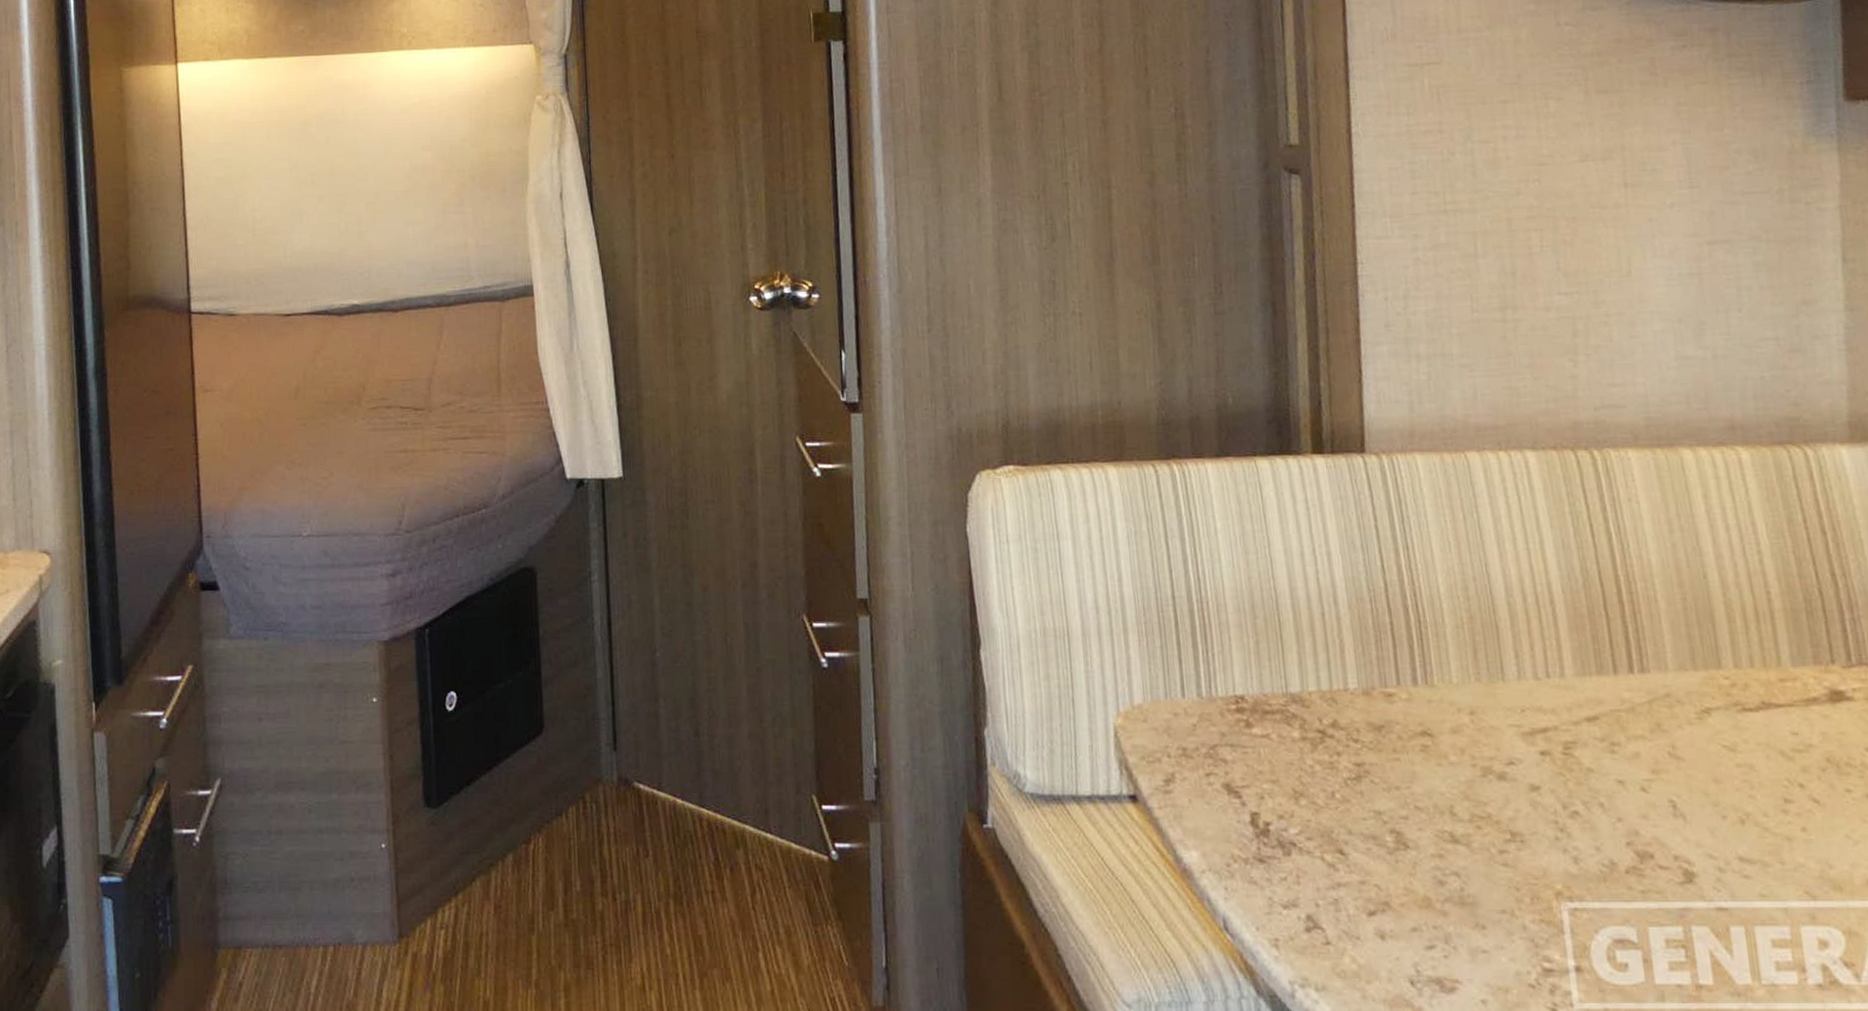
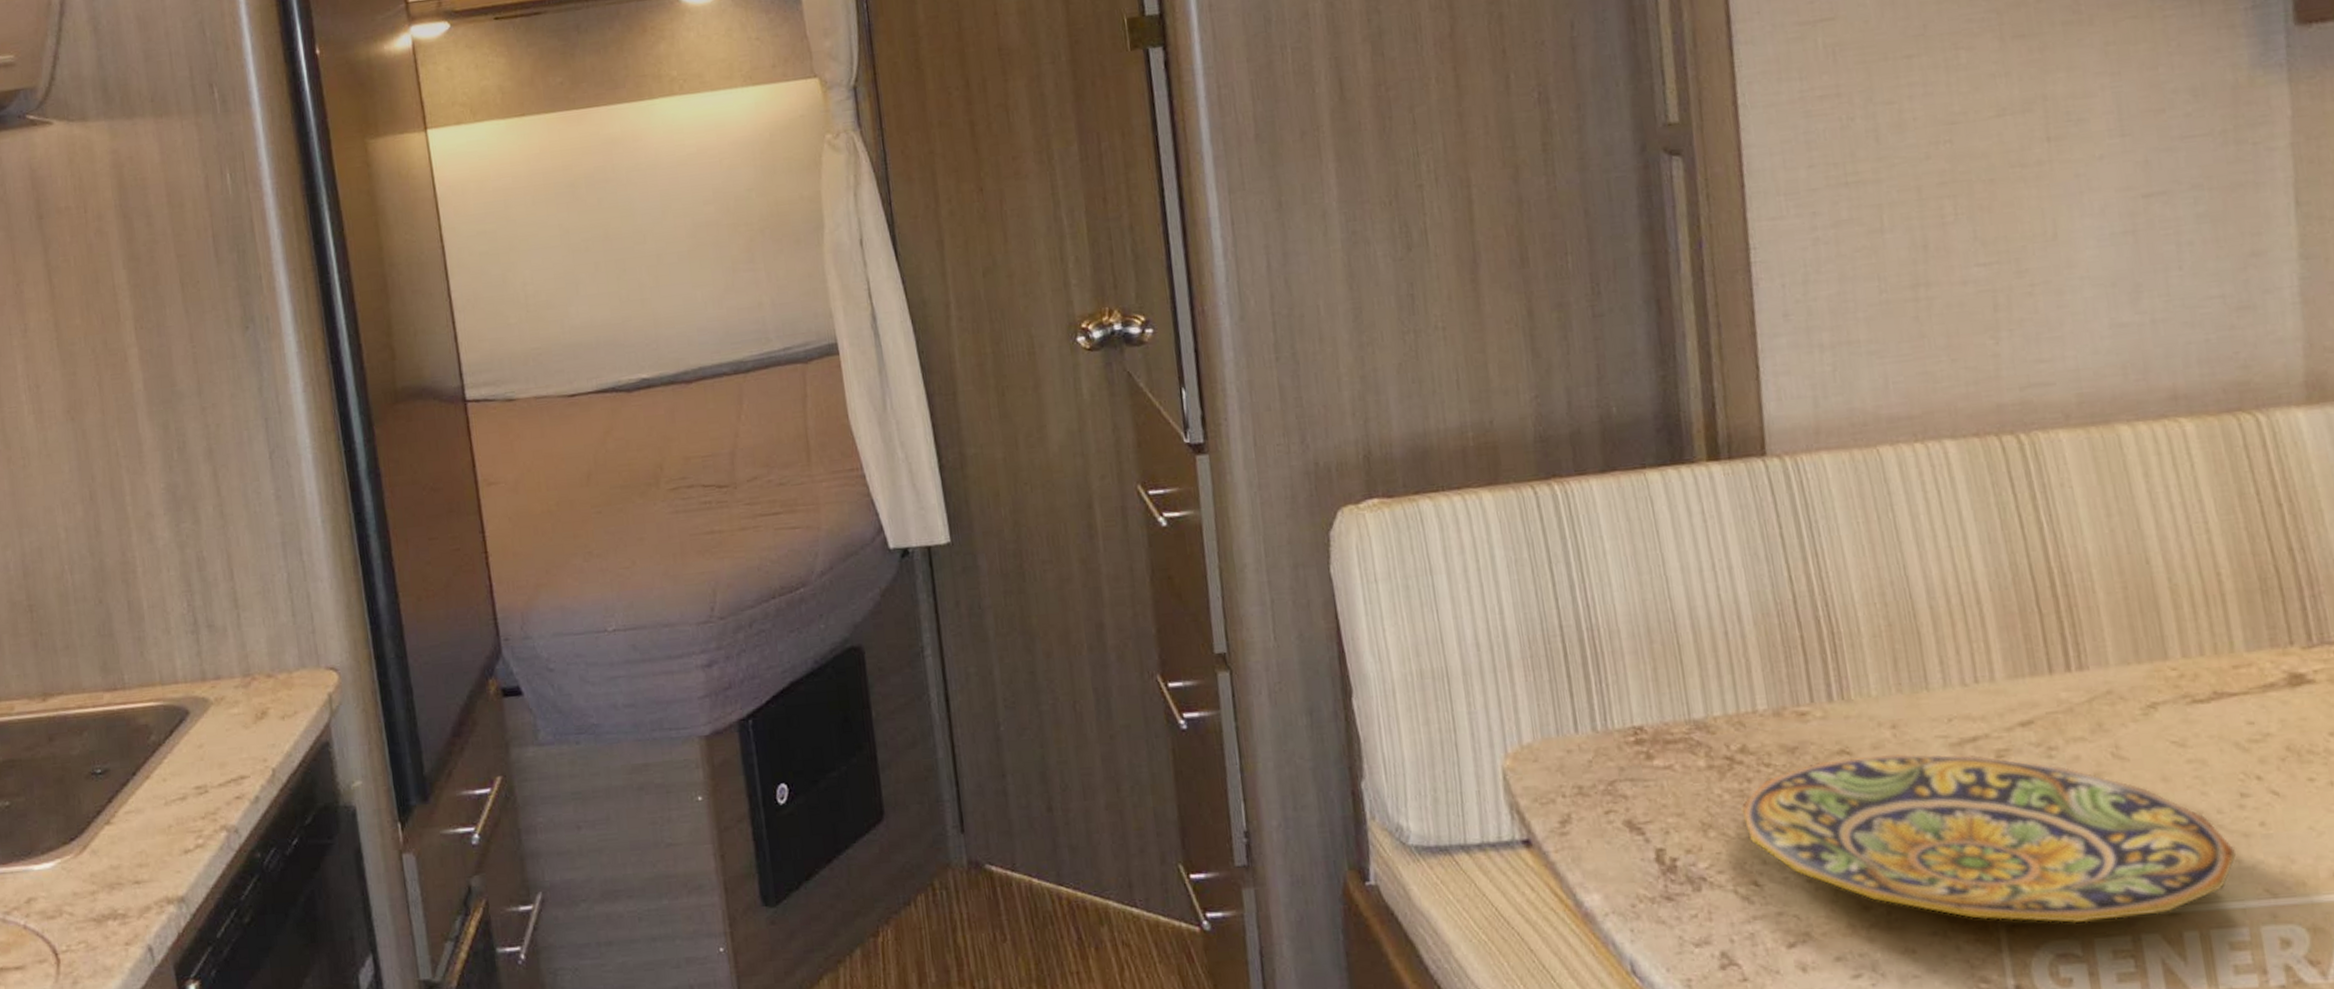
plate: none [1330,738,1780,912] -> present [1741,754,2237,924]

